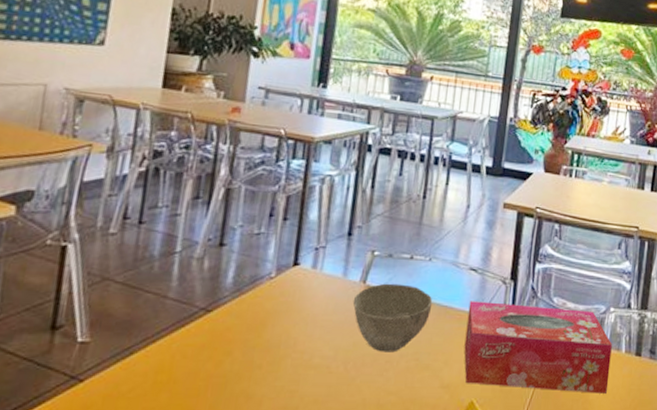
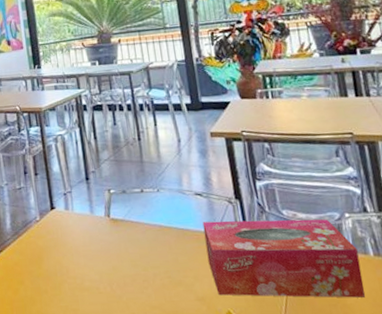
bowl: present [352,283,433,353] -> none [103,214,171,273]

